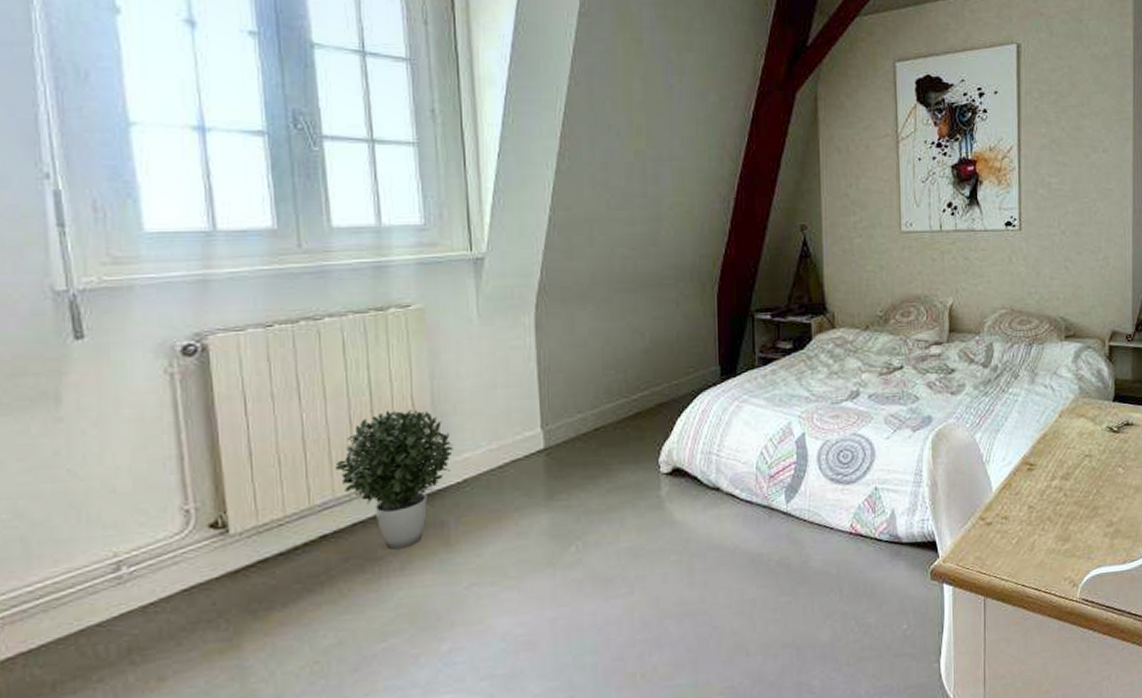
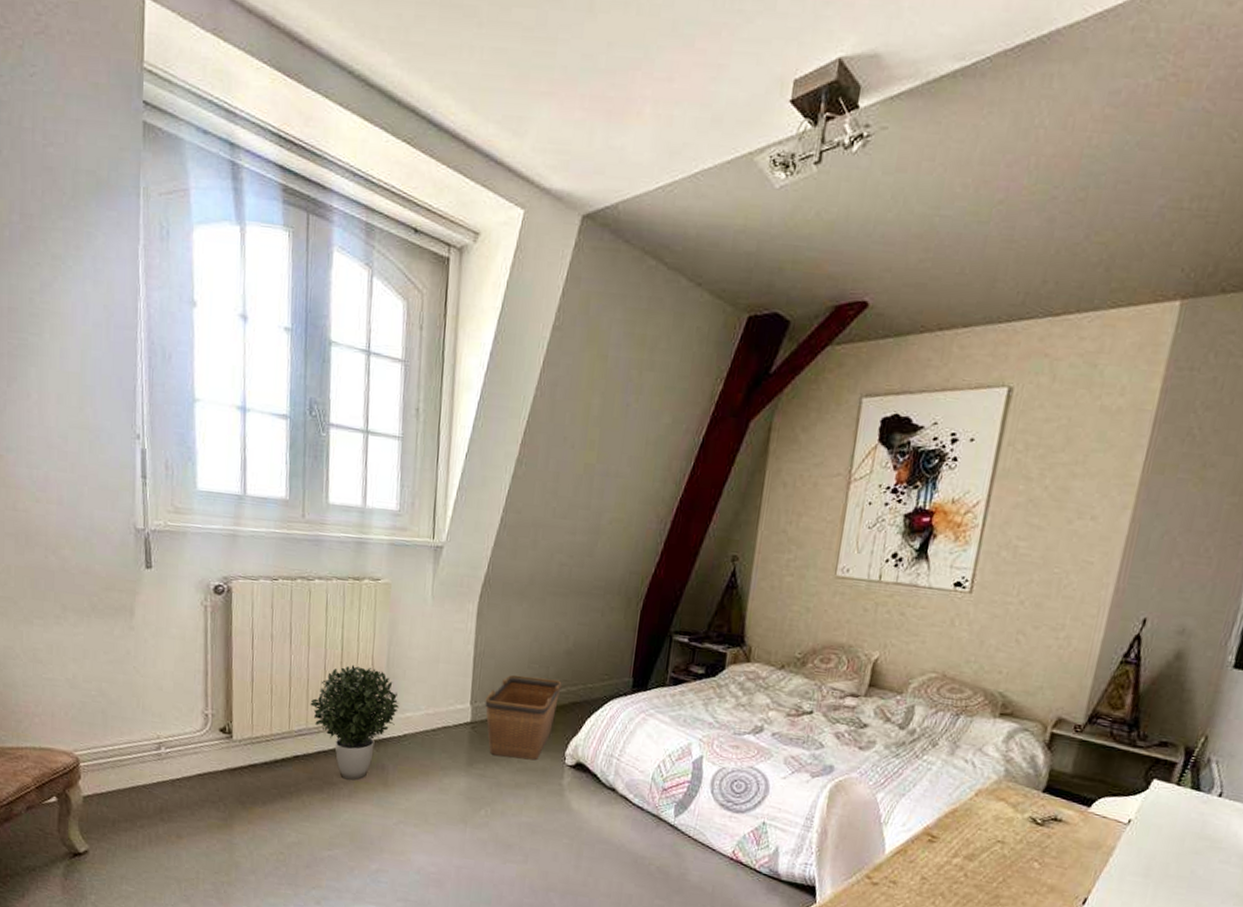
bicycle basket: none [558,383,644,481] -> present [485,674,562,760]

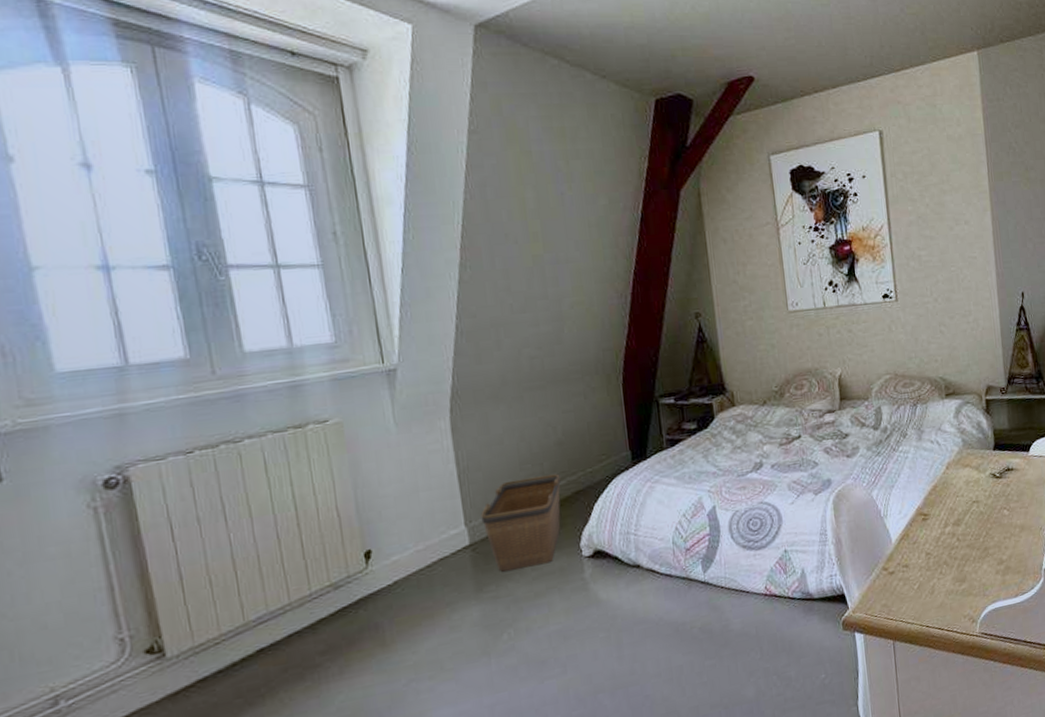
potted plant: present [310,664,399,781] -> none [266,519,381,656]

